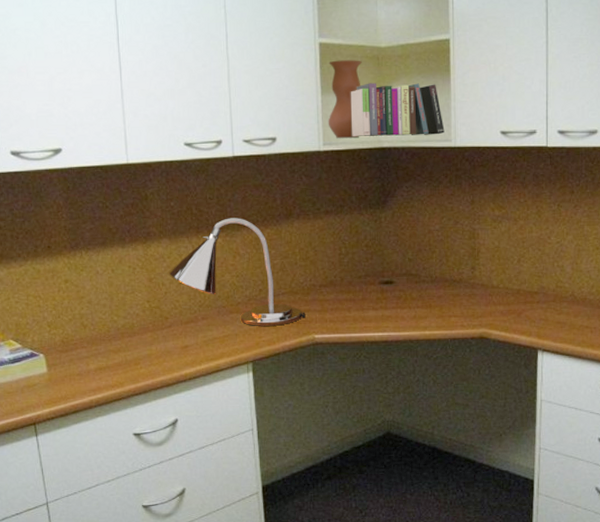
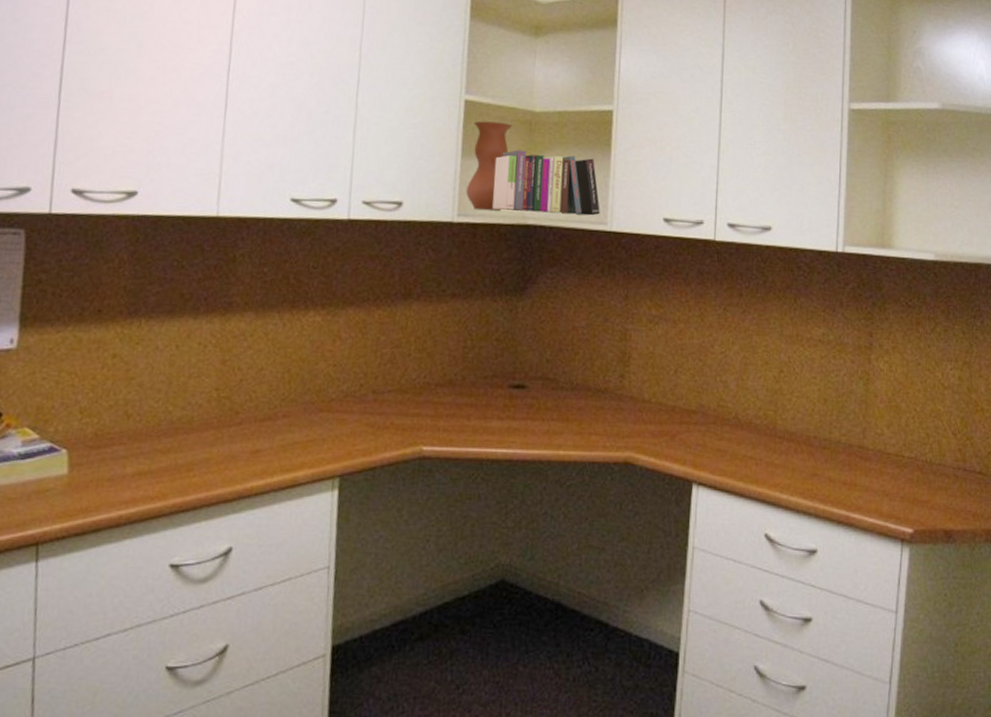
table lamp: present [167,218,306,326] -> none [246,292,414,432]

